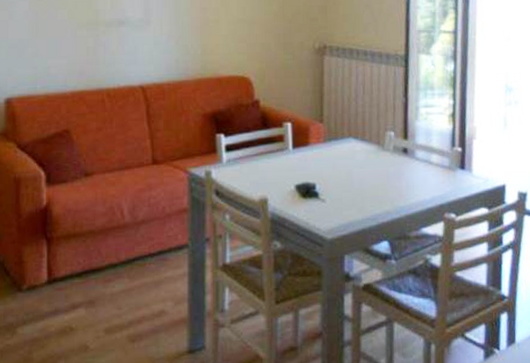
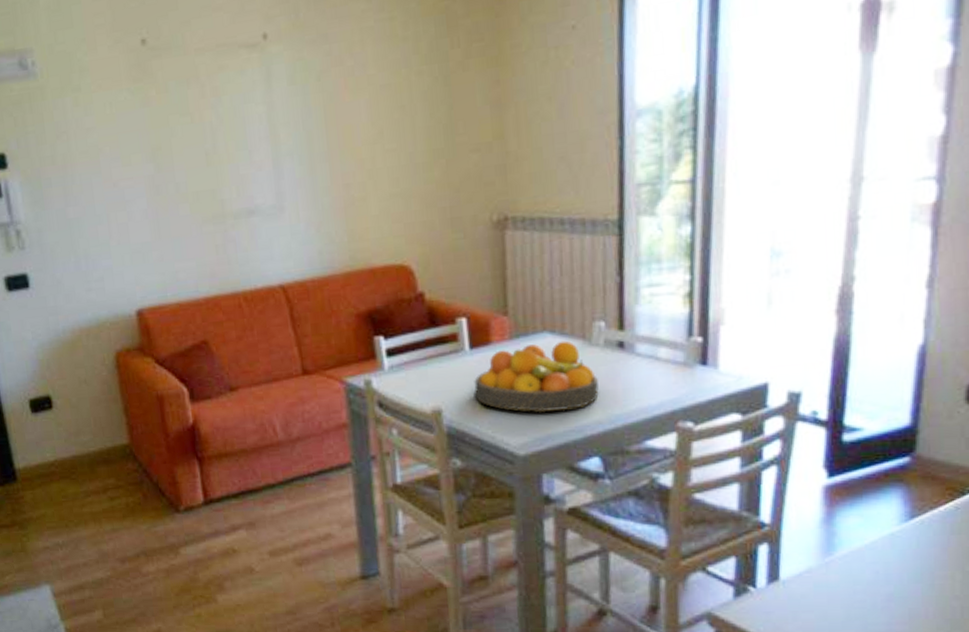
fruit bowl: none [294,145,389,204] -> present [474,340,599,413]

